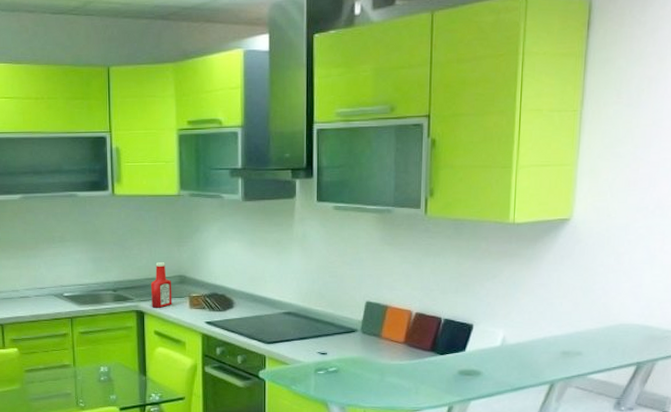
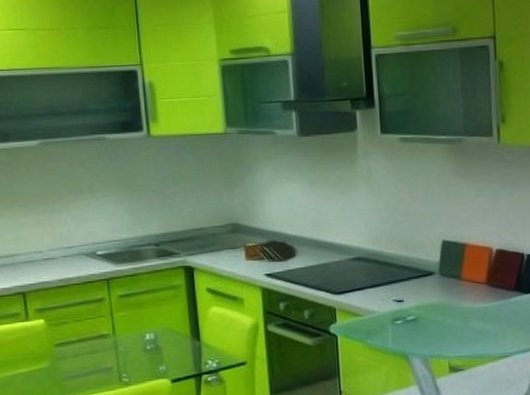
ketchup bottle: present [150,262,172,308] -> none [198,209,226,262]

